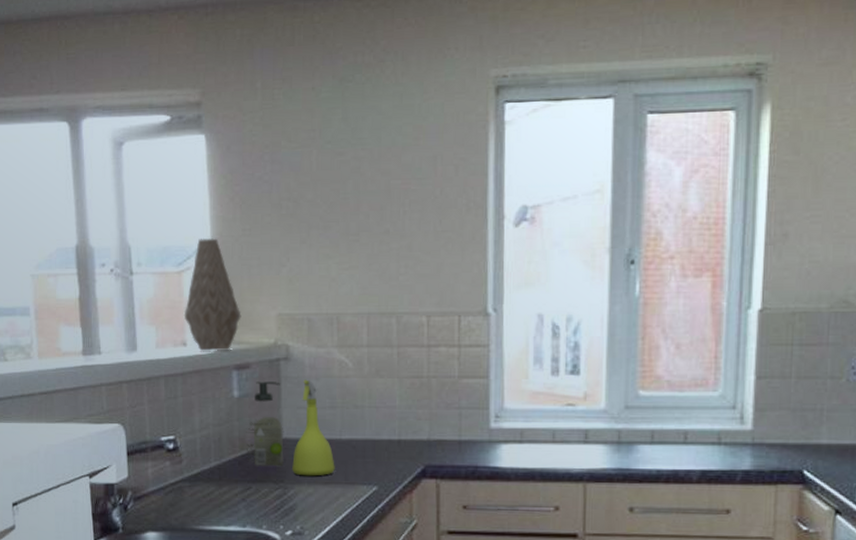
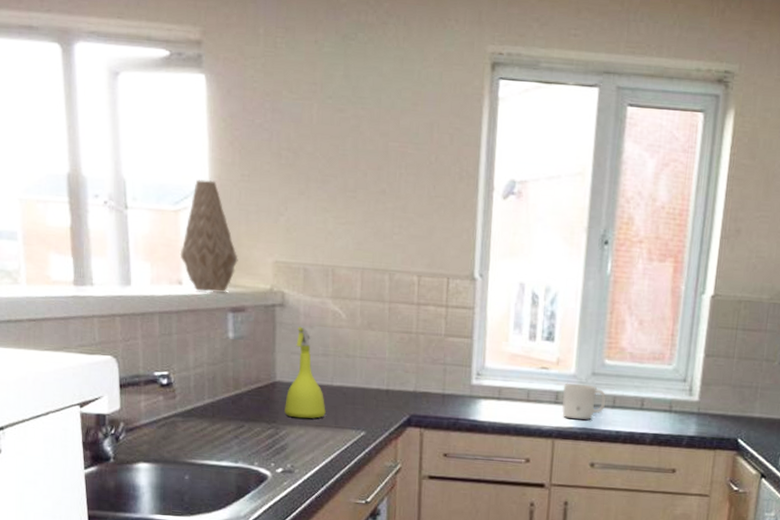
soap dispenser: present [246,381,284,467] -> none [240,325,278,408]
mug: none [592,419,643,460] -> present [561,383,607,421]

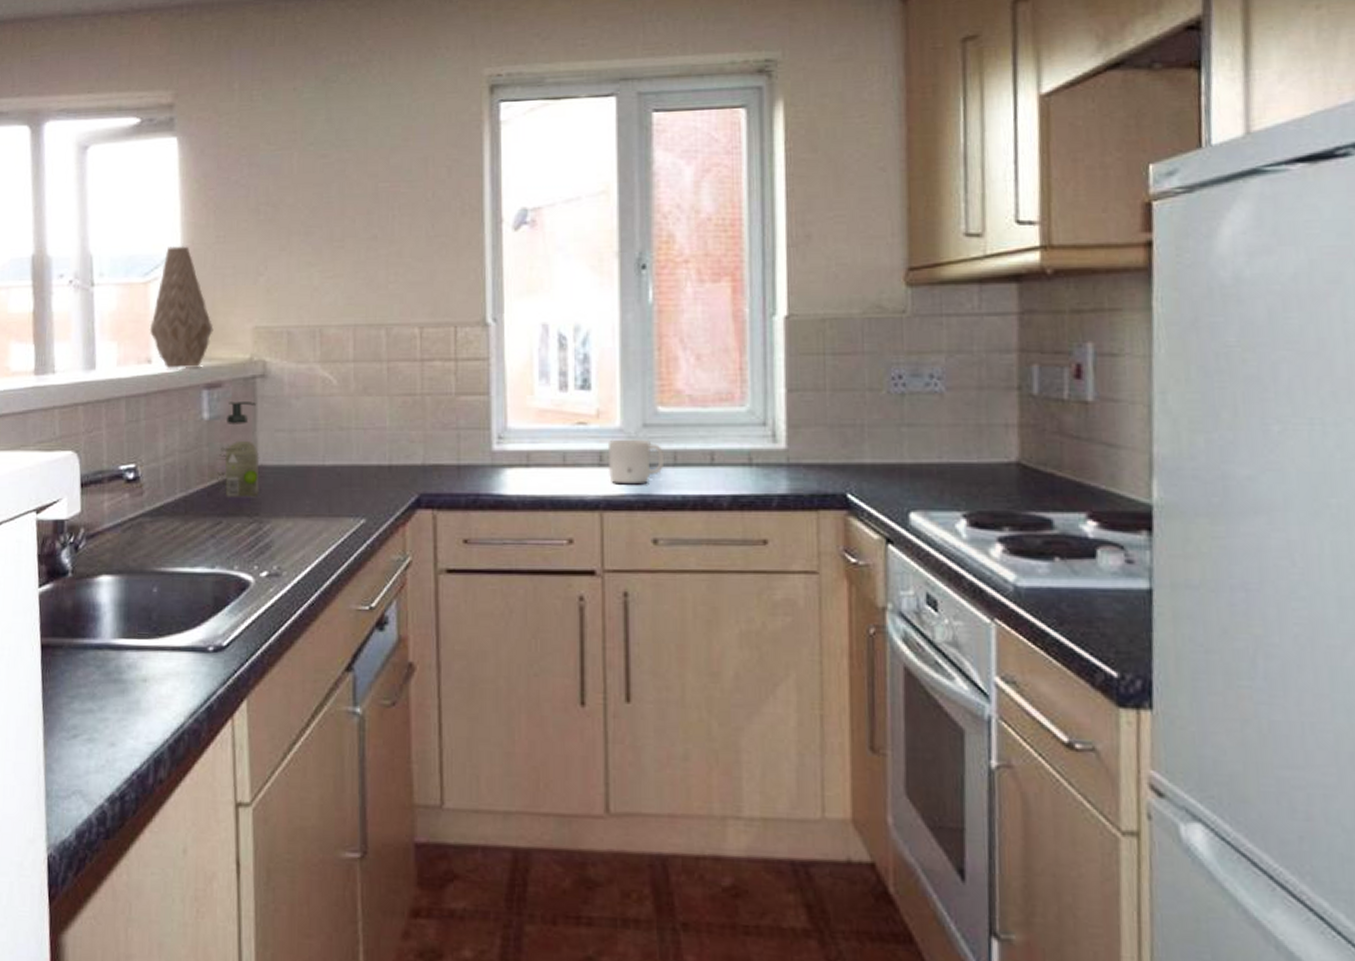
soap dispenser: none [240,325,278,408] -> present [216,401,260,498]
spray bottle: present [284,326,326,419] -> none [268,398,318,508]

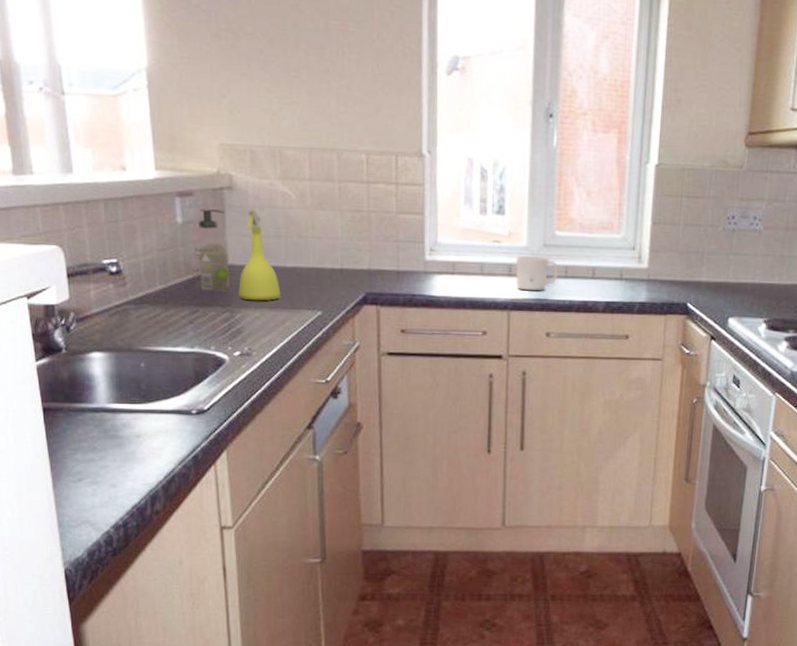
vase: present [149,246,214,370] -> none [121,63,183,178]
spray bottle: none [268,398,318,508] -> present [239,209,281,301]

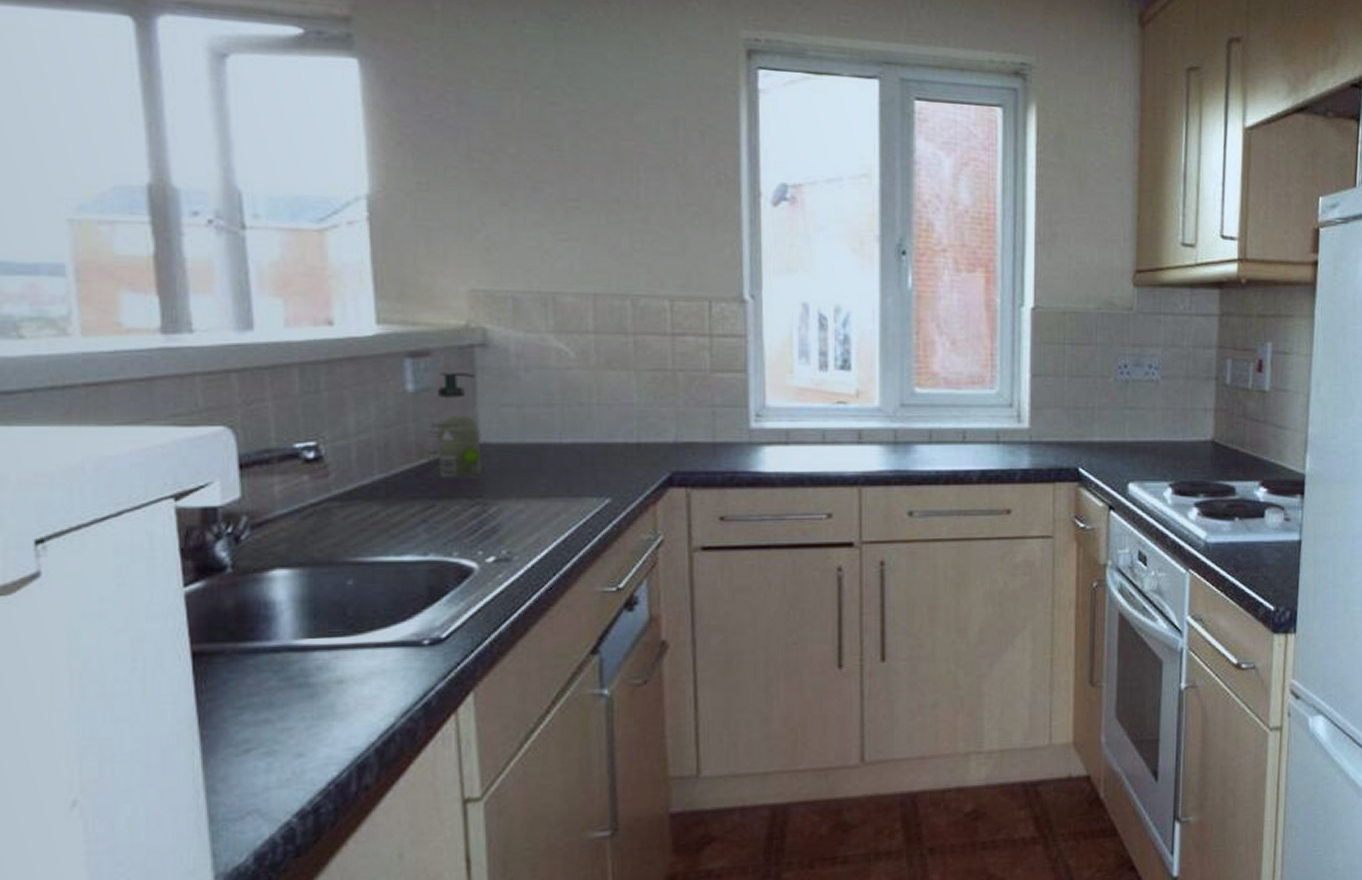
spray bottle: present [239,209,281,301] -> none [494,370,554,489]
mug: present [515,255,559,291] -> none [866,418,921,461]

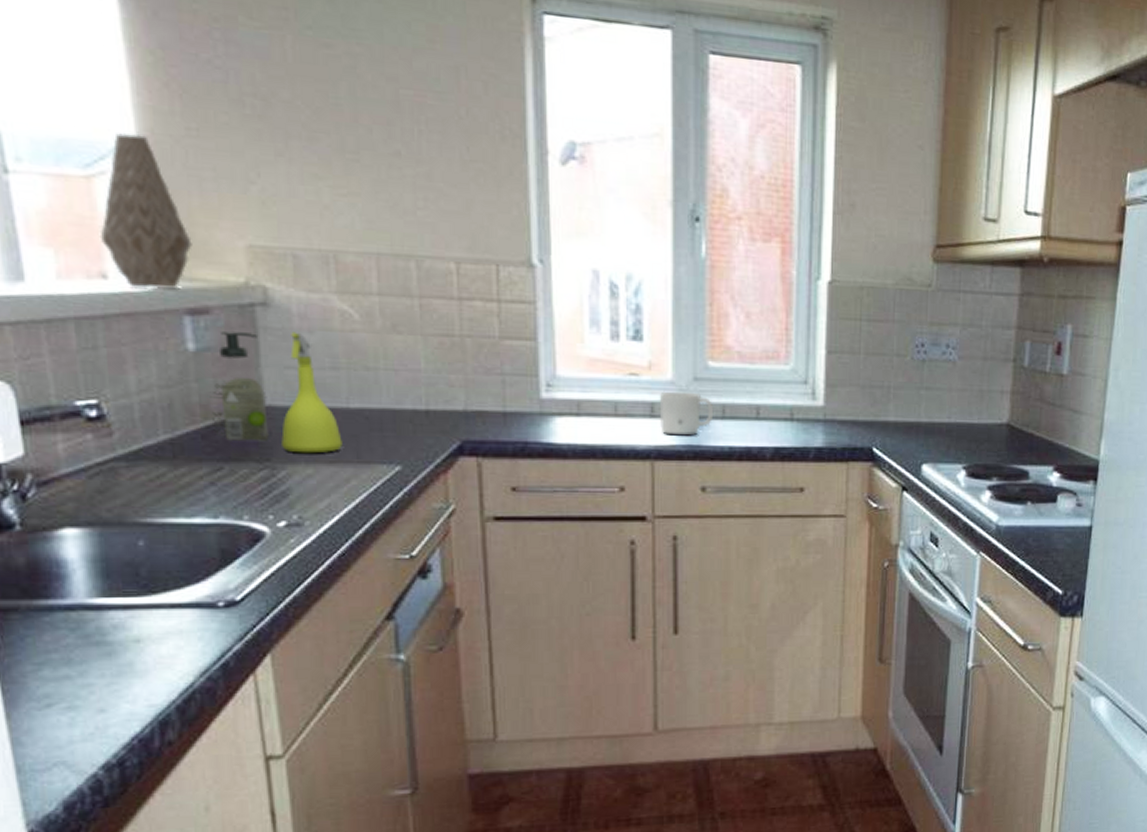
vase: none [328,189,417,334] -> present [99,133,192,289]
spray bottle: none [494,370,554,489] -> present [281,332,343,454]
mug: none [866,418,921,461] -> present [659,391,714,436]

